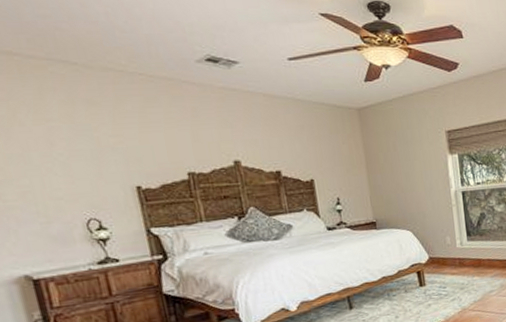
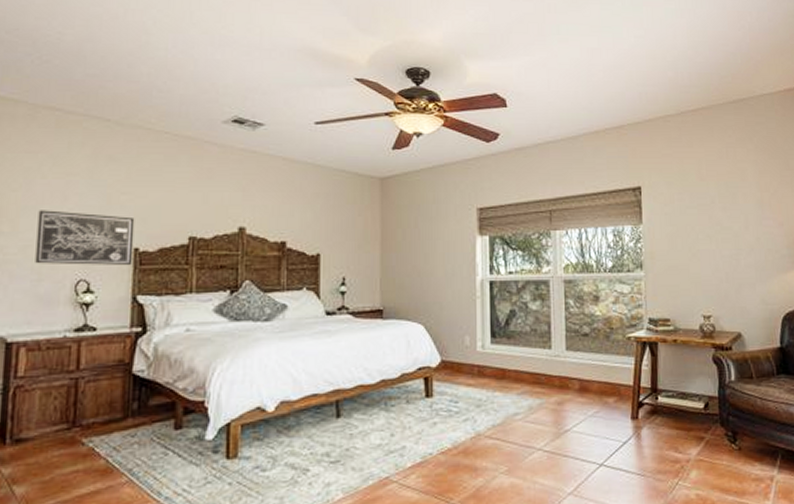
wall art: none [27,156,139,208] -> present [35,210,135,265]

